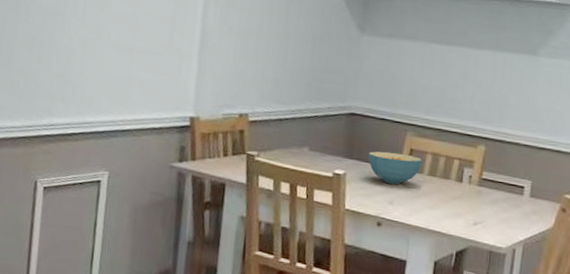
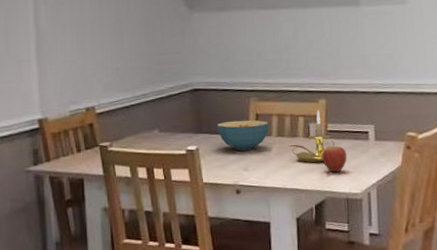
candle holder: none [438,156,484,210] -> present [288,110,331,163]
fruit: none [471,189,498,223] -> present [321,141,347,173]

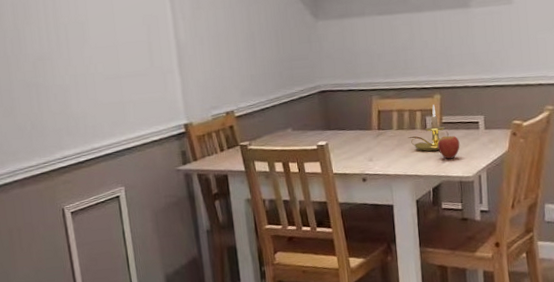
cereal bowl: present [216,120,270,151] -> none [343,116,391,144]

